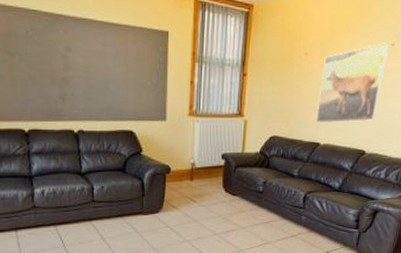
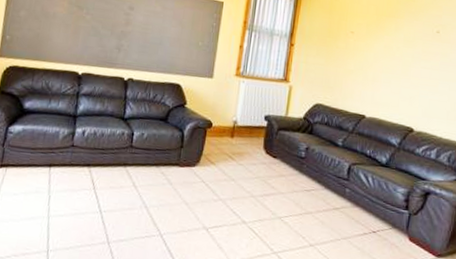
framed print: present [316,43,390,124] -> none [361,29,435,100]

